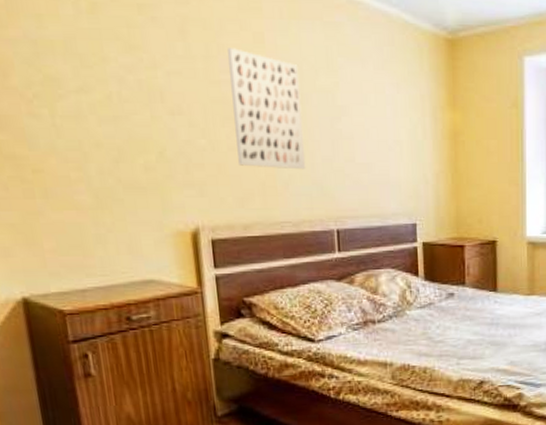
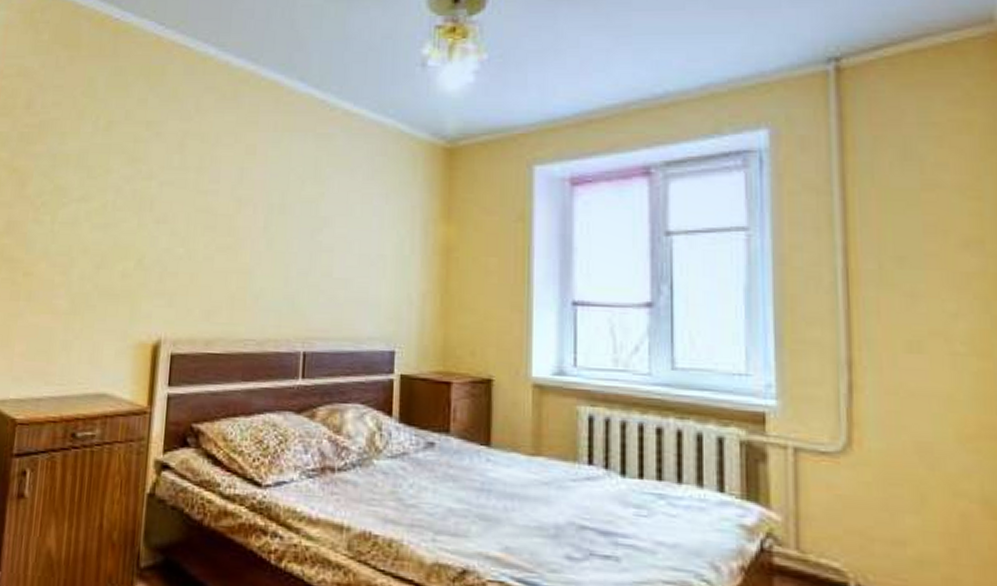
wall art: present [228,48,306,170] -> none [212,160,286,283]

